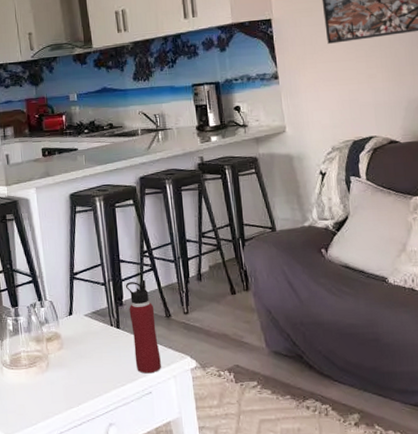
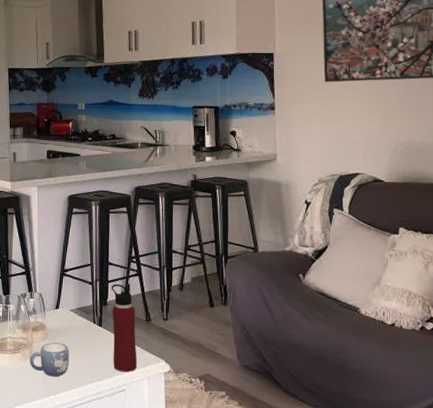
mug: none [47,351,89,388] -> present [29,342,69,377]

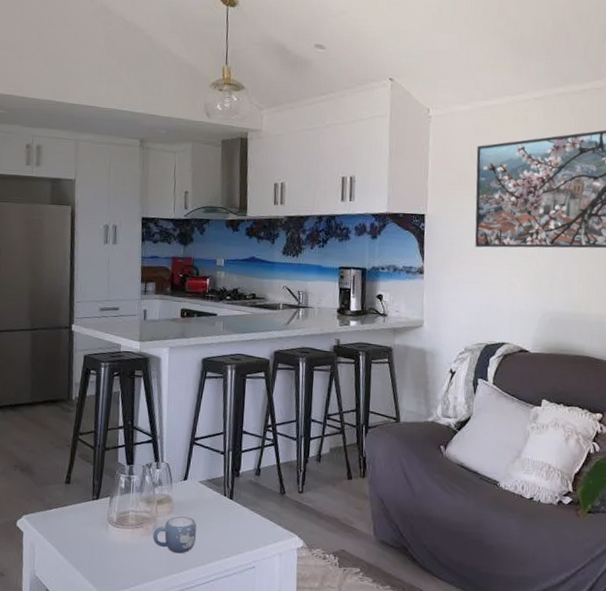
water bottle: present [111,283,137,372] -> none [243,453,270,548]

